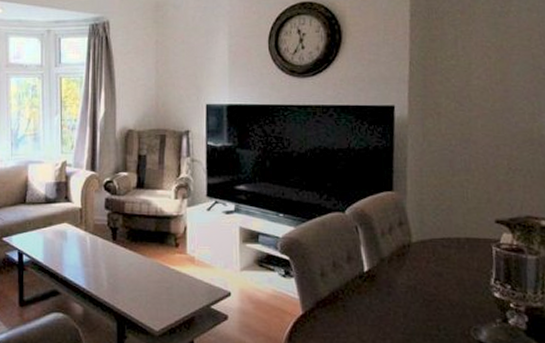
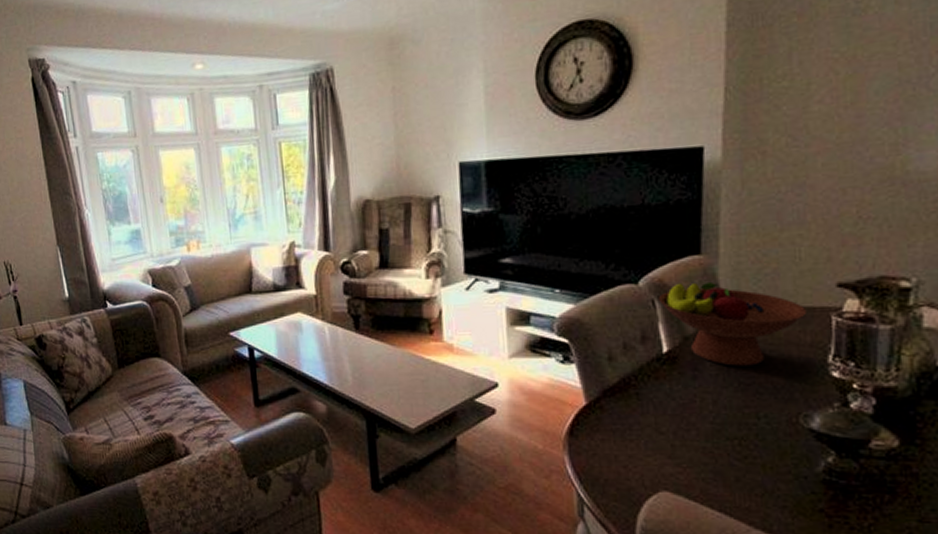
fruit bowl: none [360,213,474,285] -> present [657,281,808,366]

